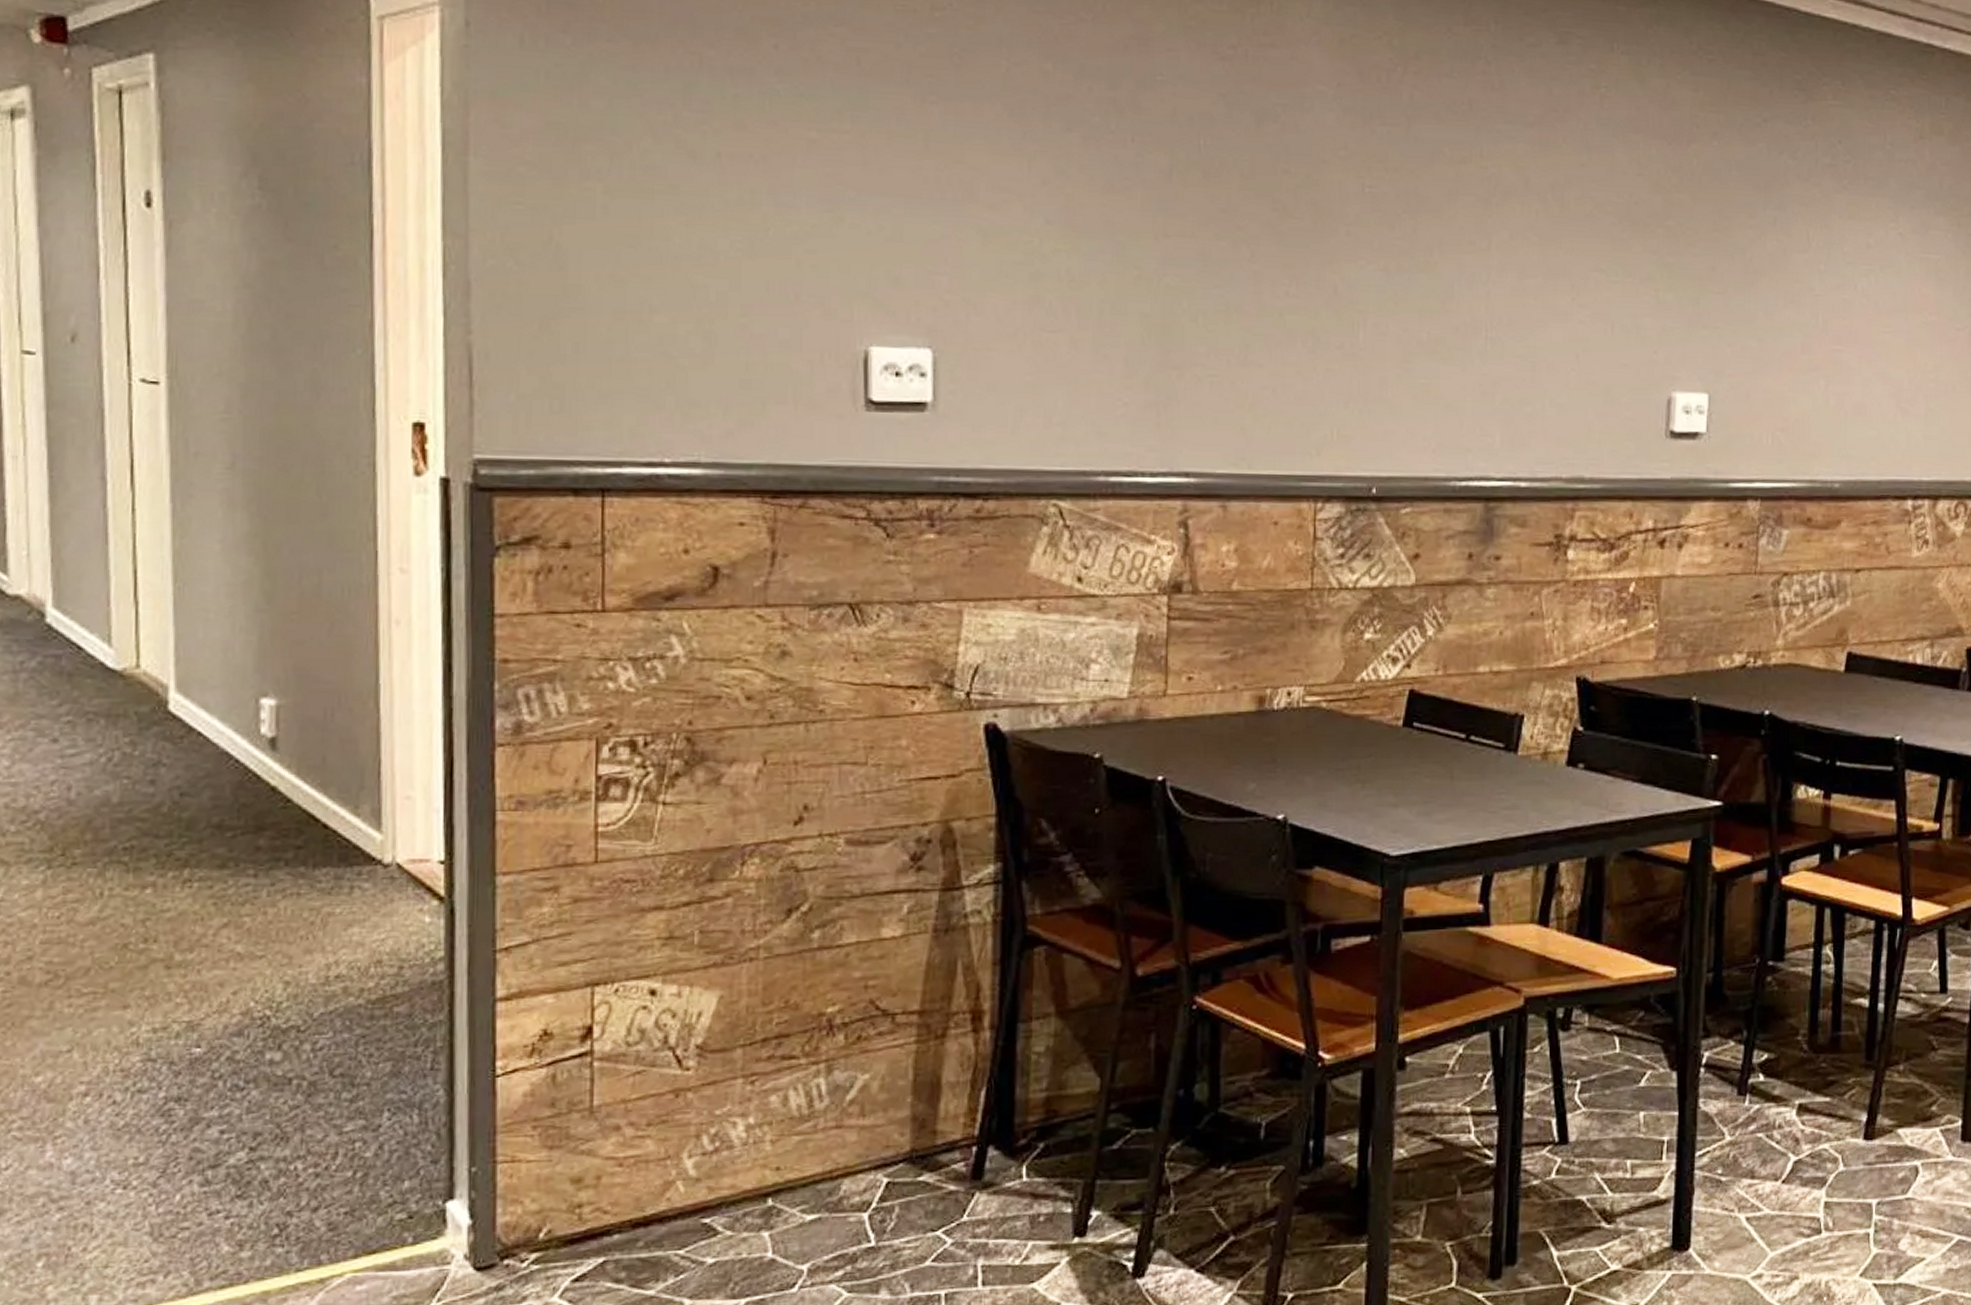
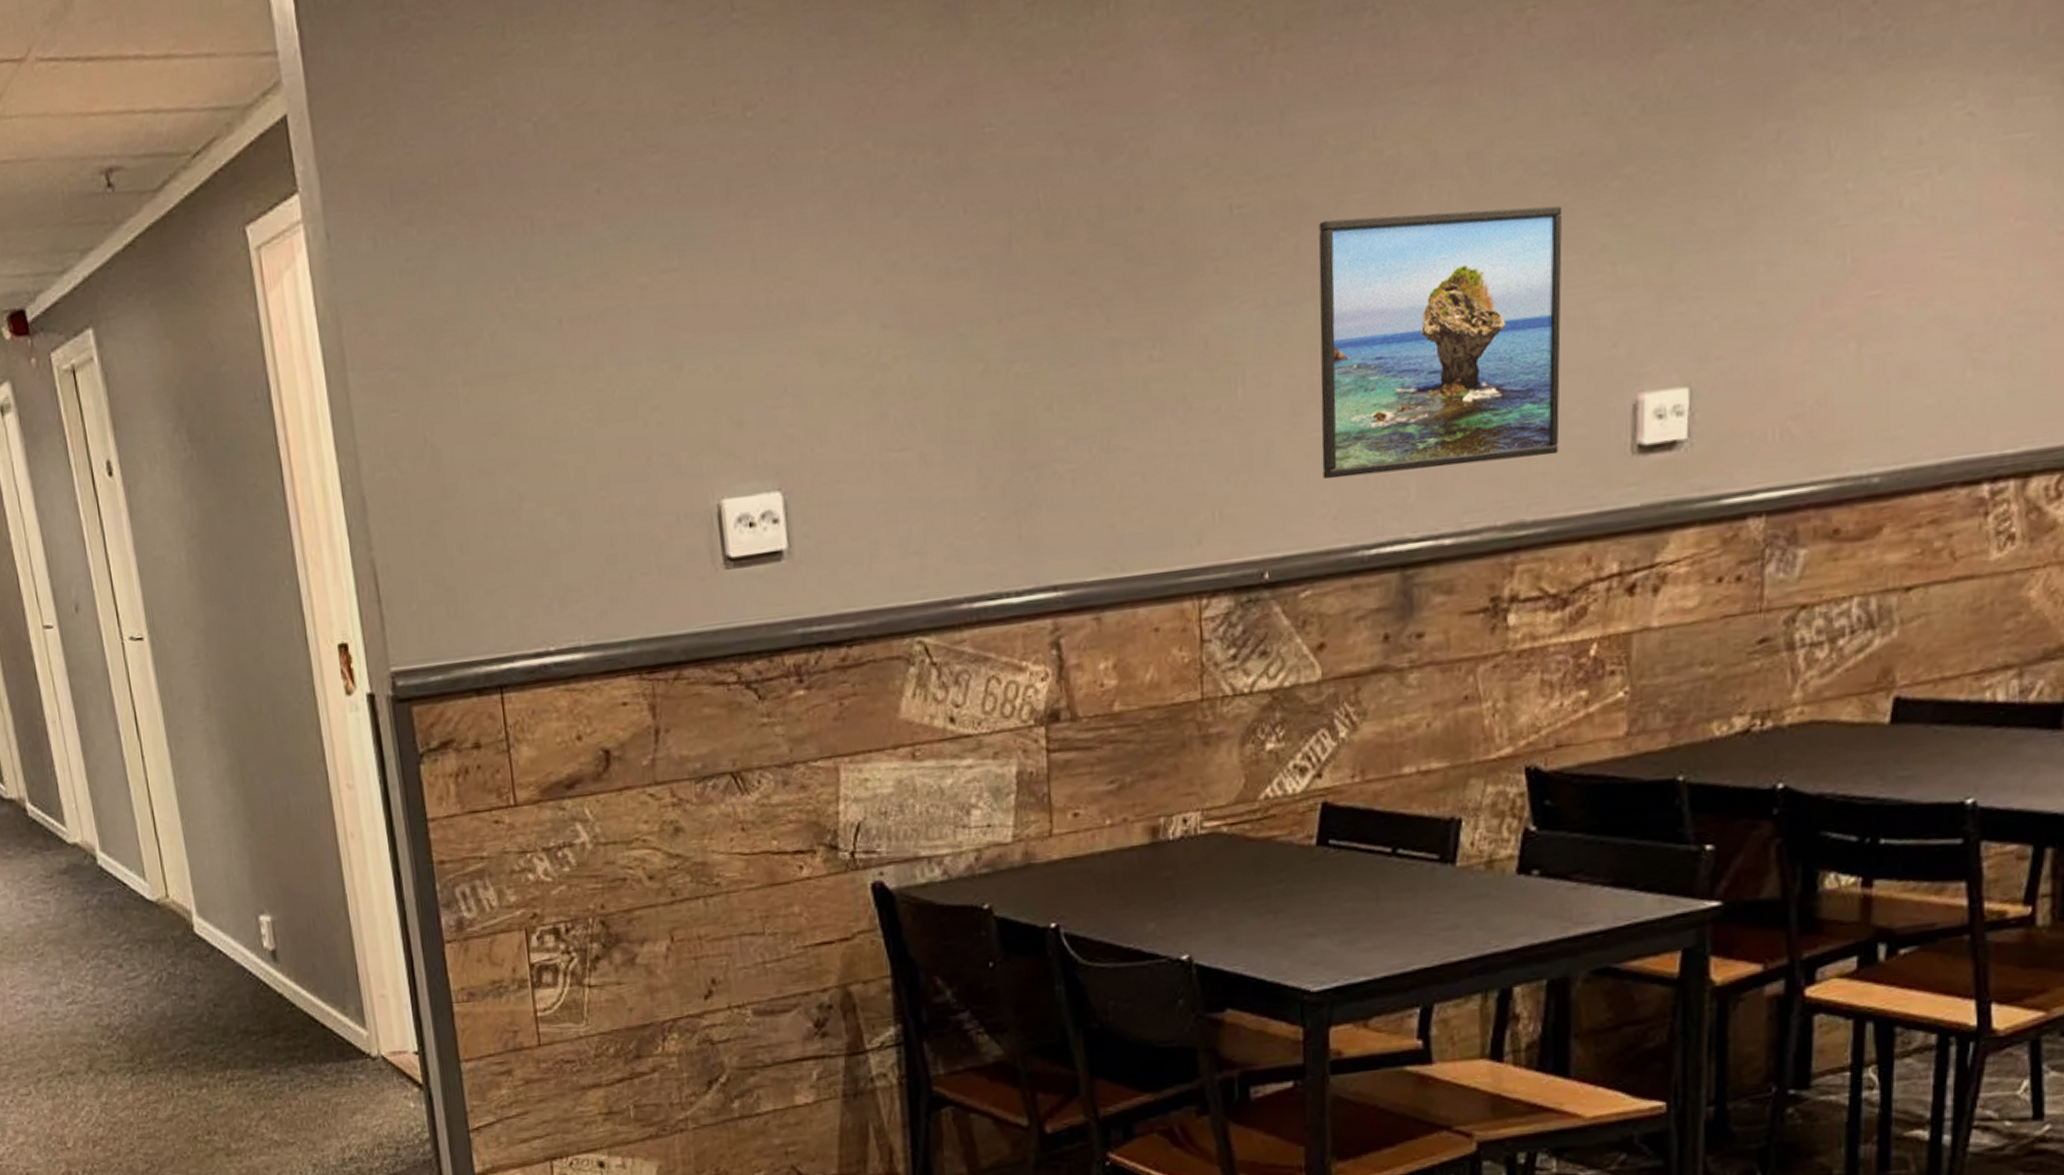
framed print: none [1426,212,1620,428] -> present [1318,206,1562,480]

